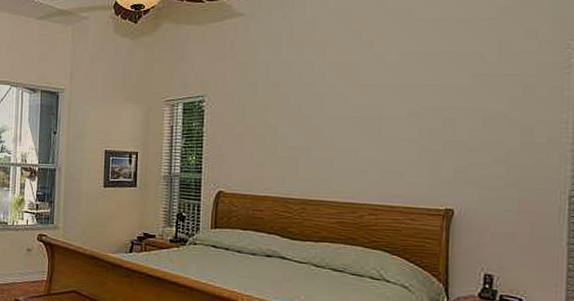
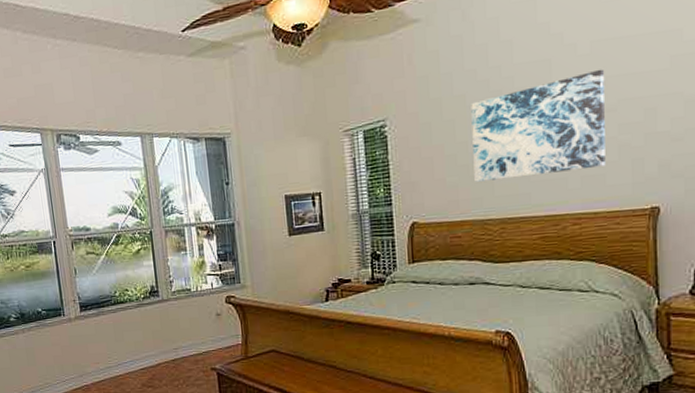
wall art: none [280,77,410,166] -> present [471,69,606,182]

